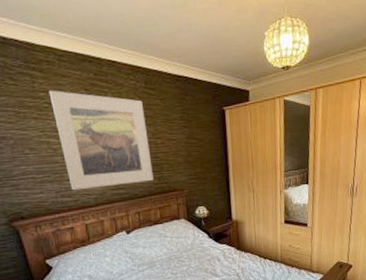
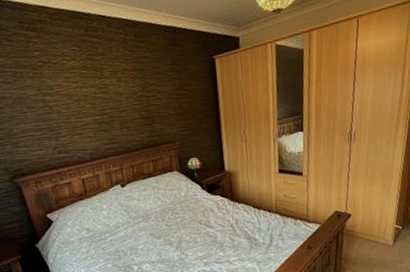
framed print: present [49,90,154,191] -> none [42,48,146,147]

